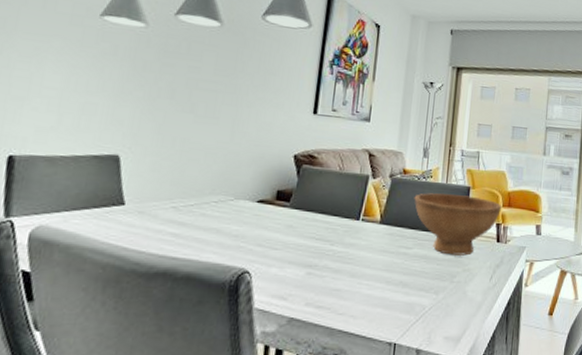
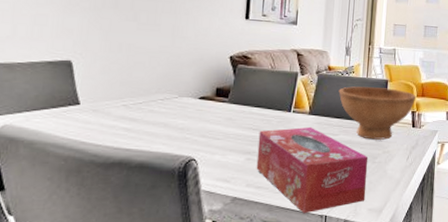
tissue box: none [317,238,446,340] -> present [256,126,369,214]

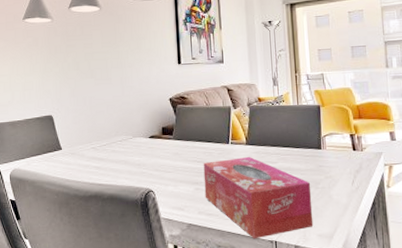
bowl: present [338,86,417,140] -> none [271,113,353,165]

